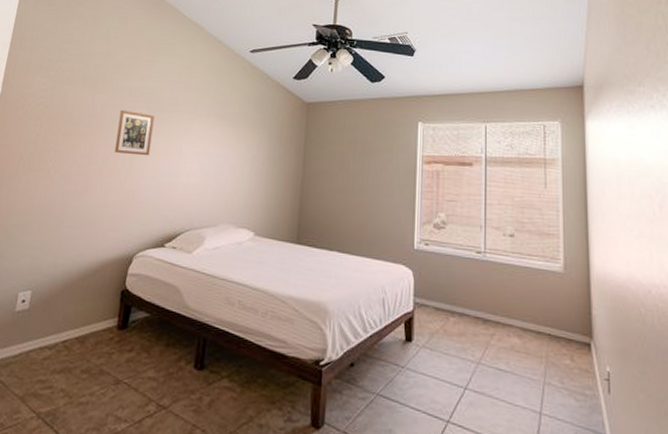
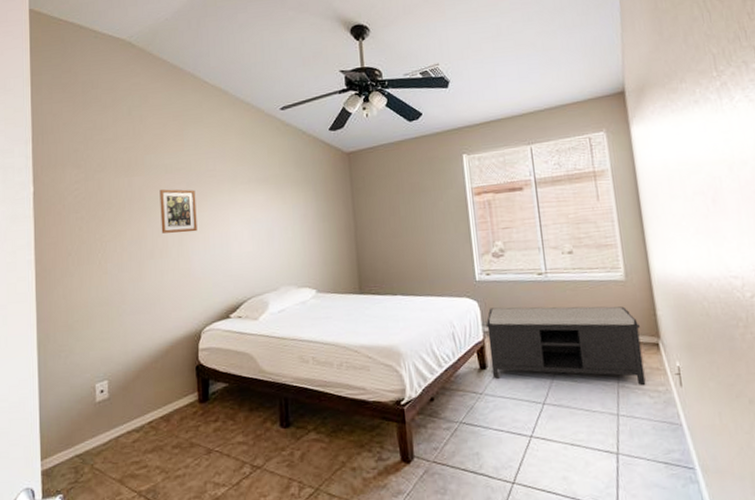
bench: none [417,279,573,387] -> present [485,306,646,387]

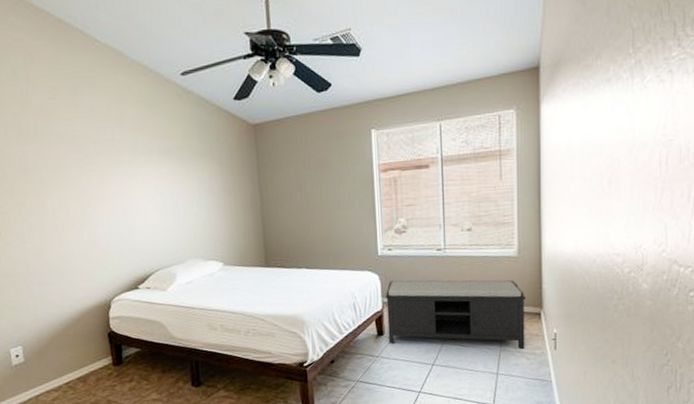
picture frame: present [159,189,198,234] -> none [56,158,100,205]

